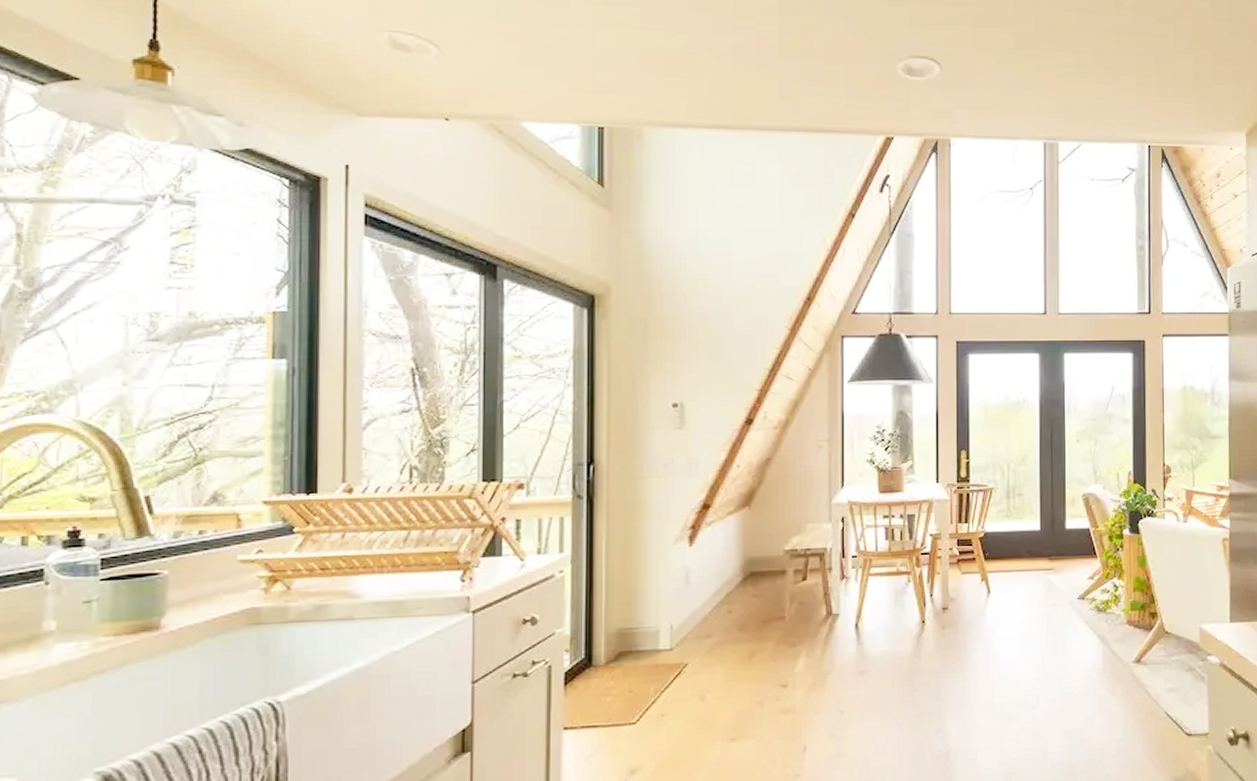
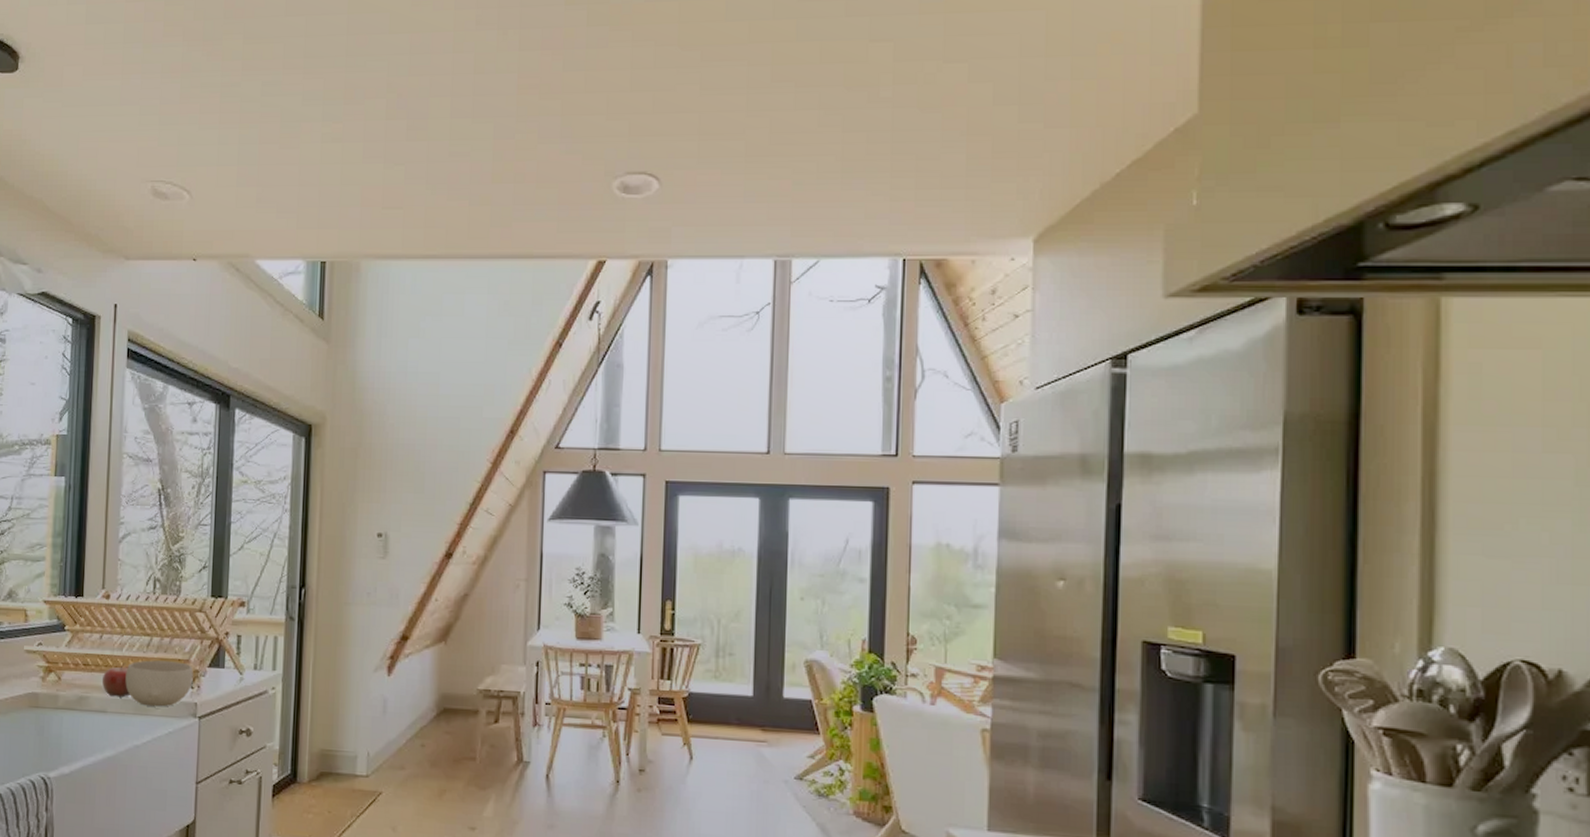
fruit: none [346,562,385,602] -> present [101,662,131,698]
bowl: none [377,554,464,607] -> present [125,660,193,707]

